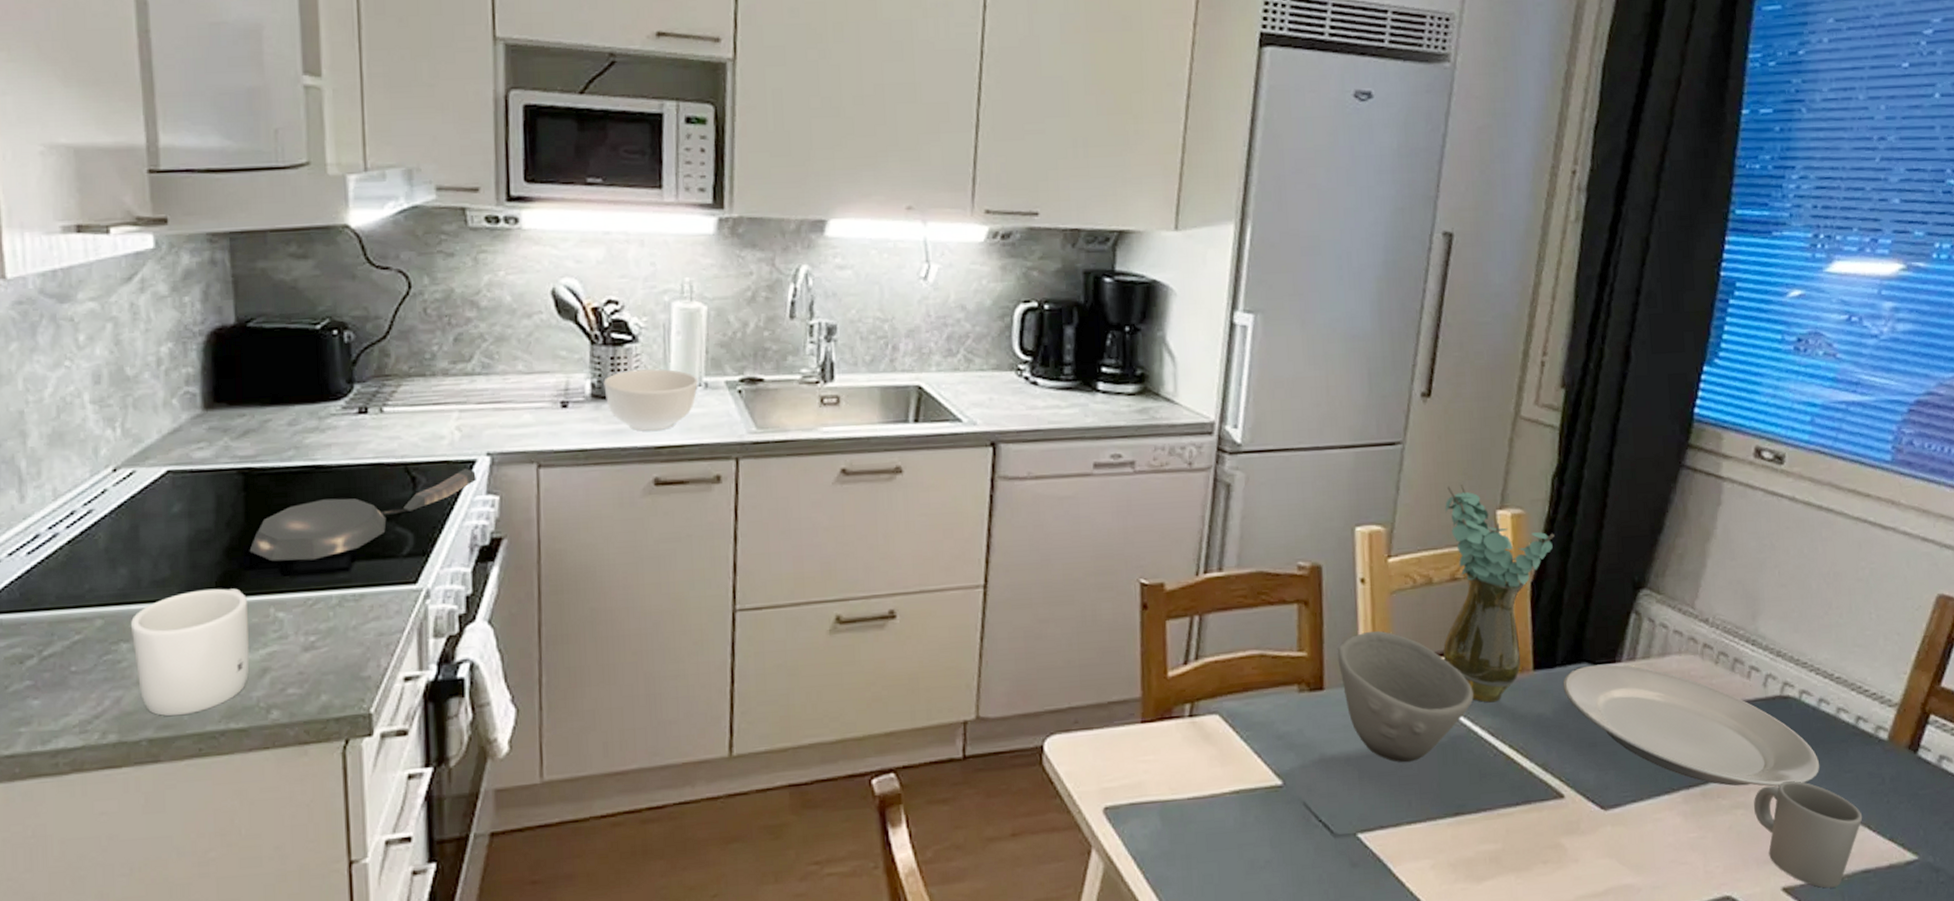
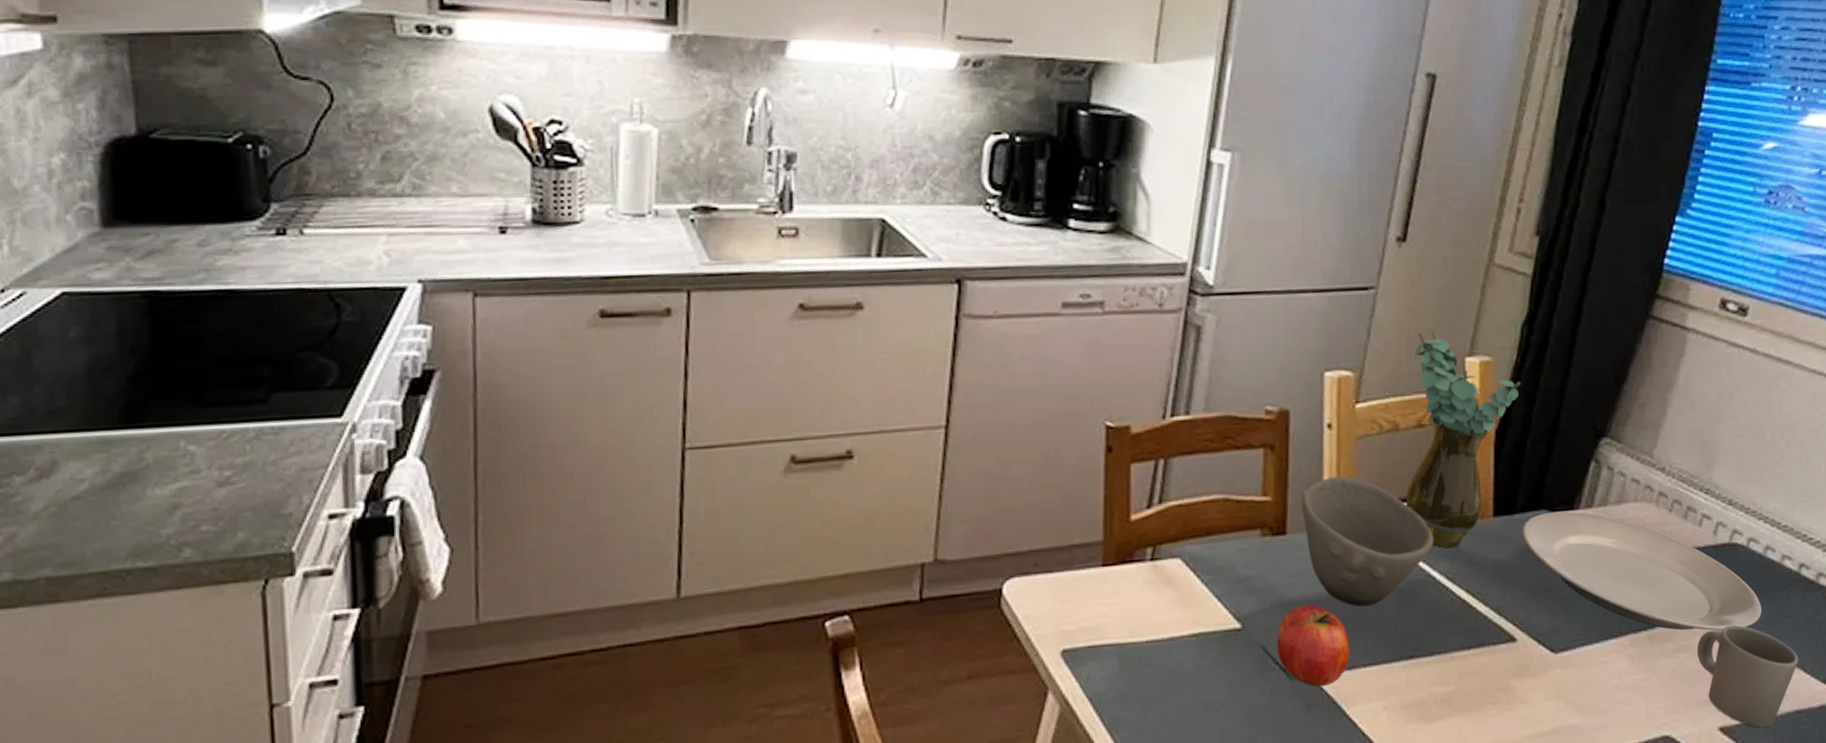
mug: present [130,588,250,717] -> none [23,419,159,554]
frying pan: present [249,469,476,562] -> none [156,296,406,392]
bowl: present [603,369,698,432] -> none [545,194,647,261]
fruit: none [1318,761,1394,845] -> present [1276,605,1350,687]

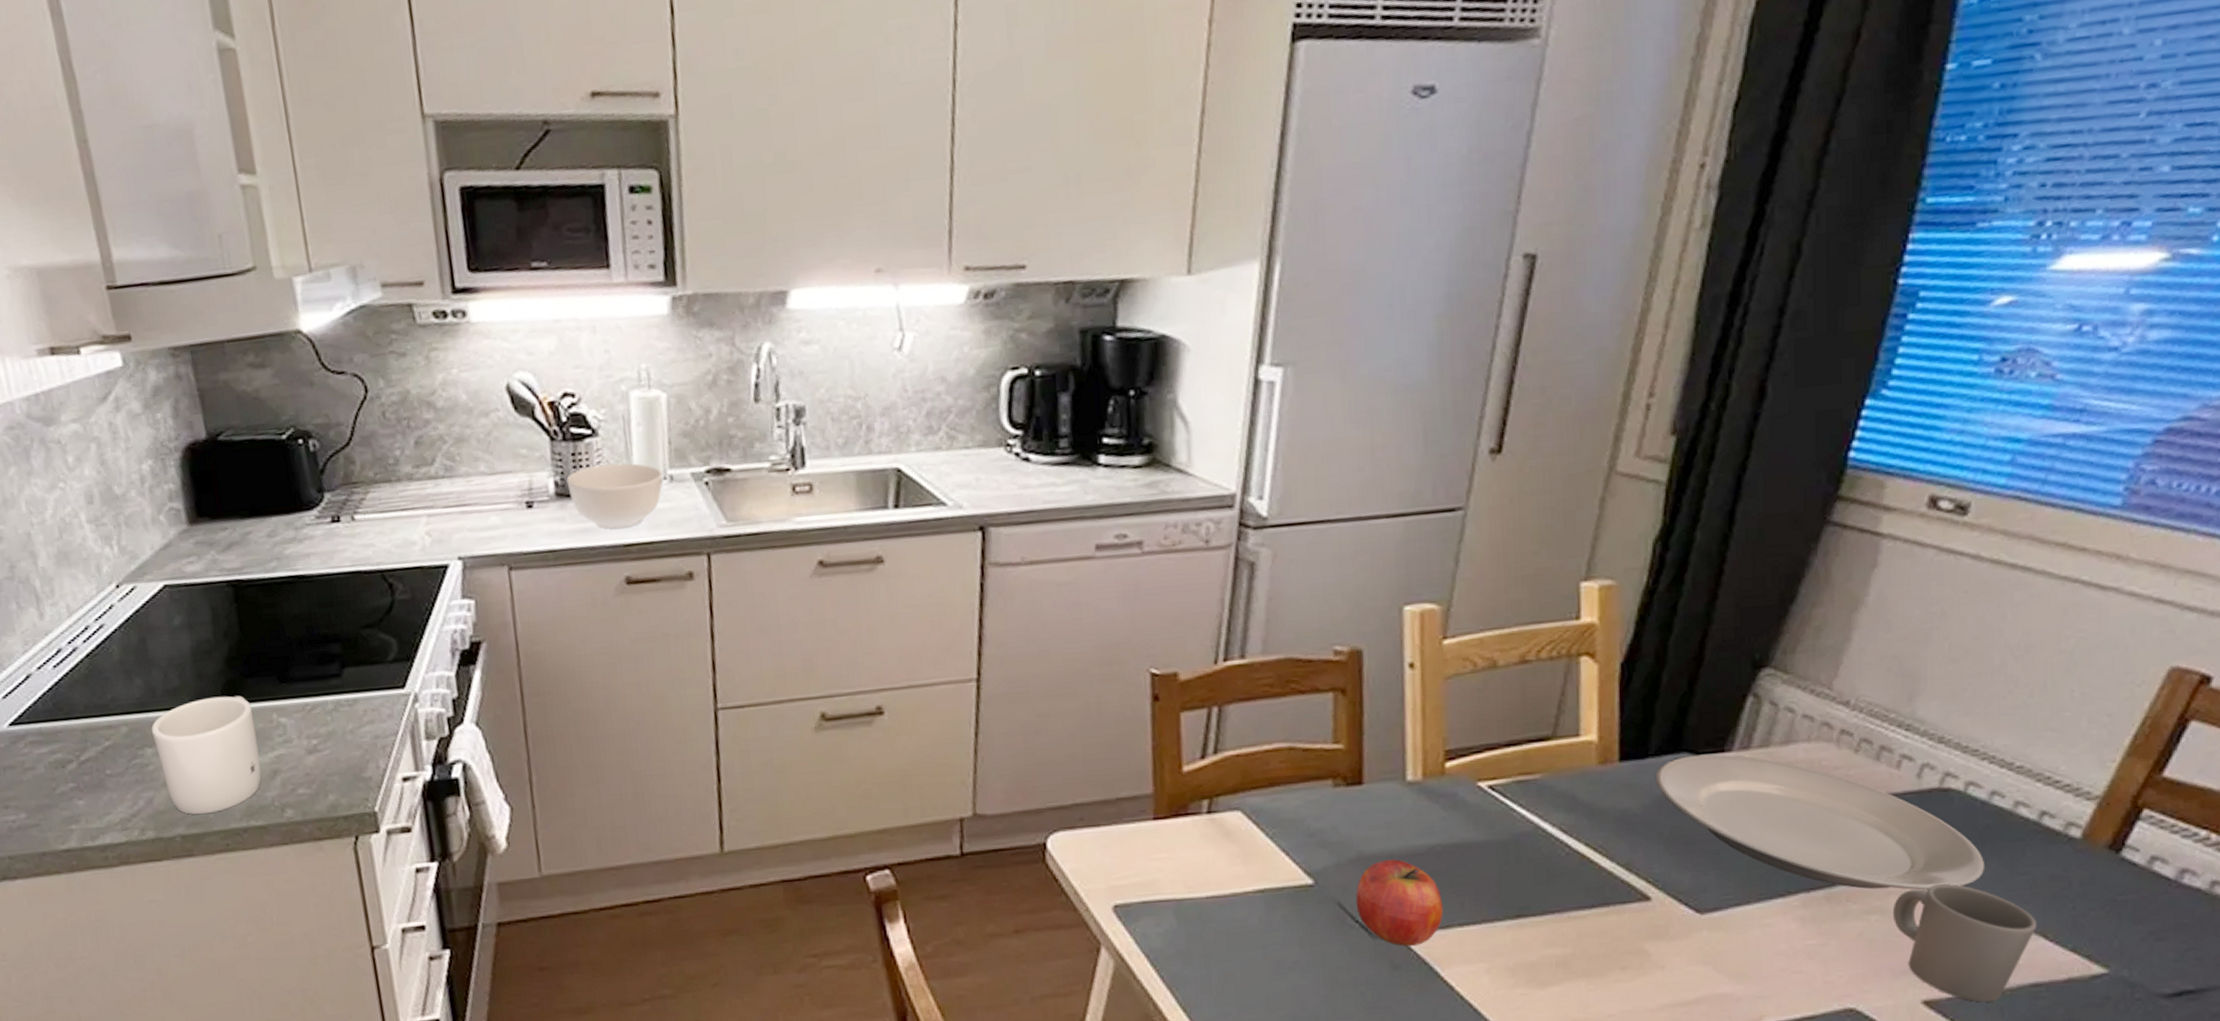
mug: none [23,419,159,554] -> present [151,695,262,815]
bowl: none [545,194,647,261] -> present [566,463,663,530]
bowl: present [1301,476,1433,607] -> none [1379,720,1543,862]
vase: present [1405,331,1521,548] -> none [1507,554,1653,797]

